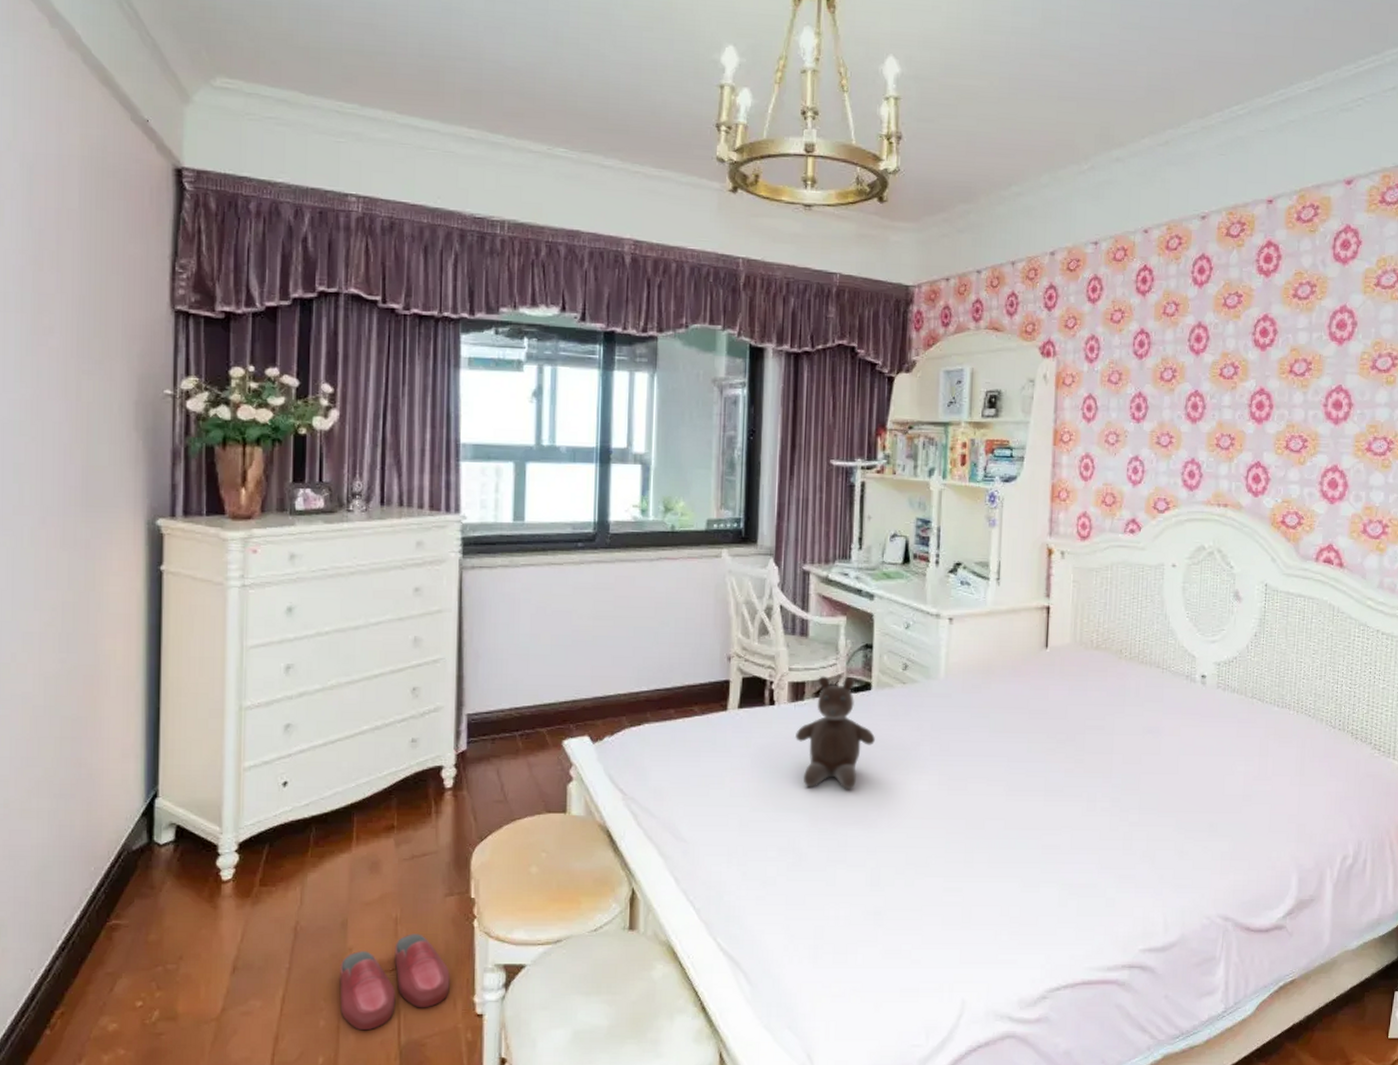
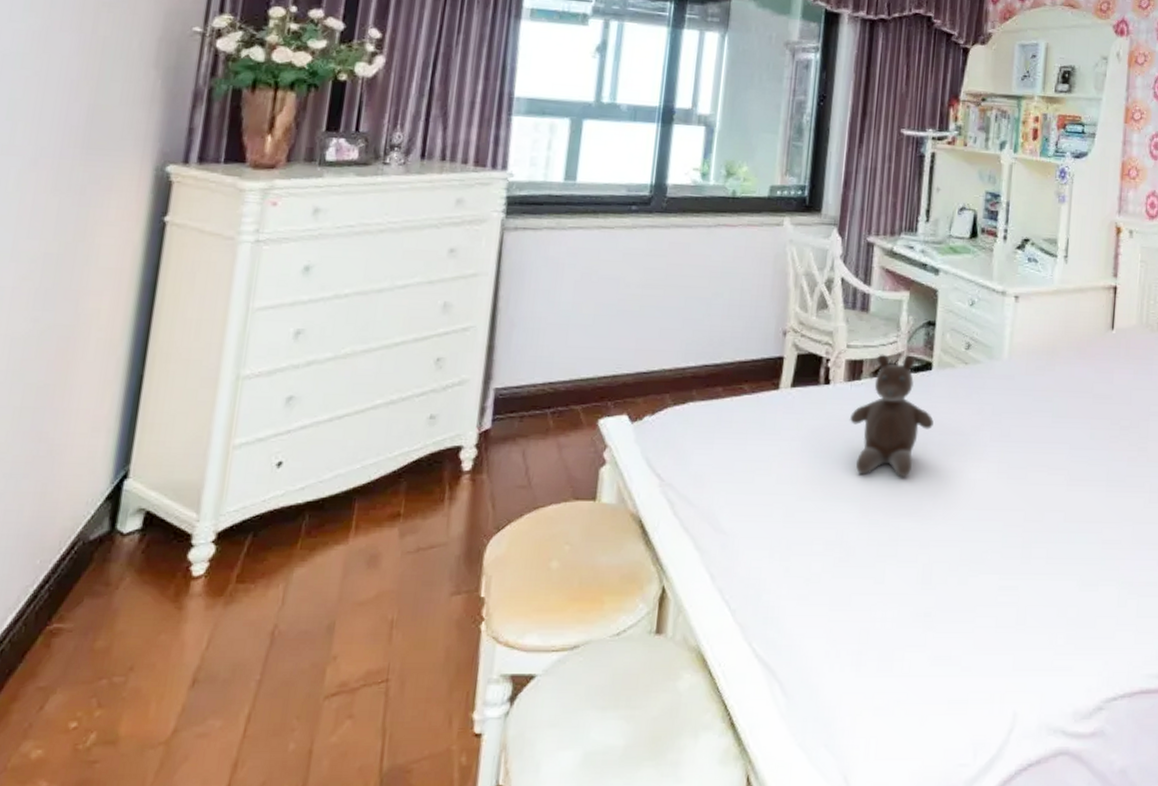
slippers: present [340,934,450,1031] -> none [315,639,448,755]

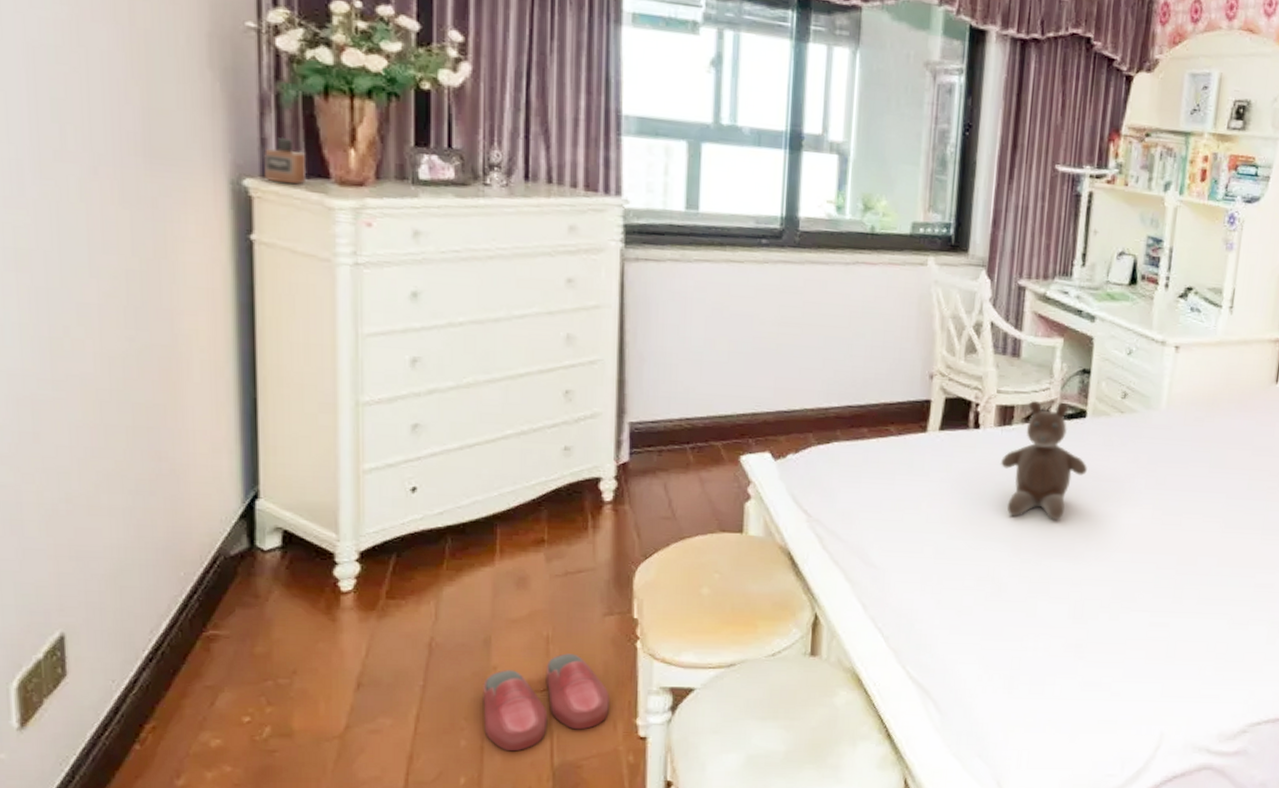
perfume: none [186,126,226,169] -> present [264,136,305,185]
slippers: none [315,639,448,755] -> present [483,653,609,752]

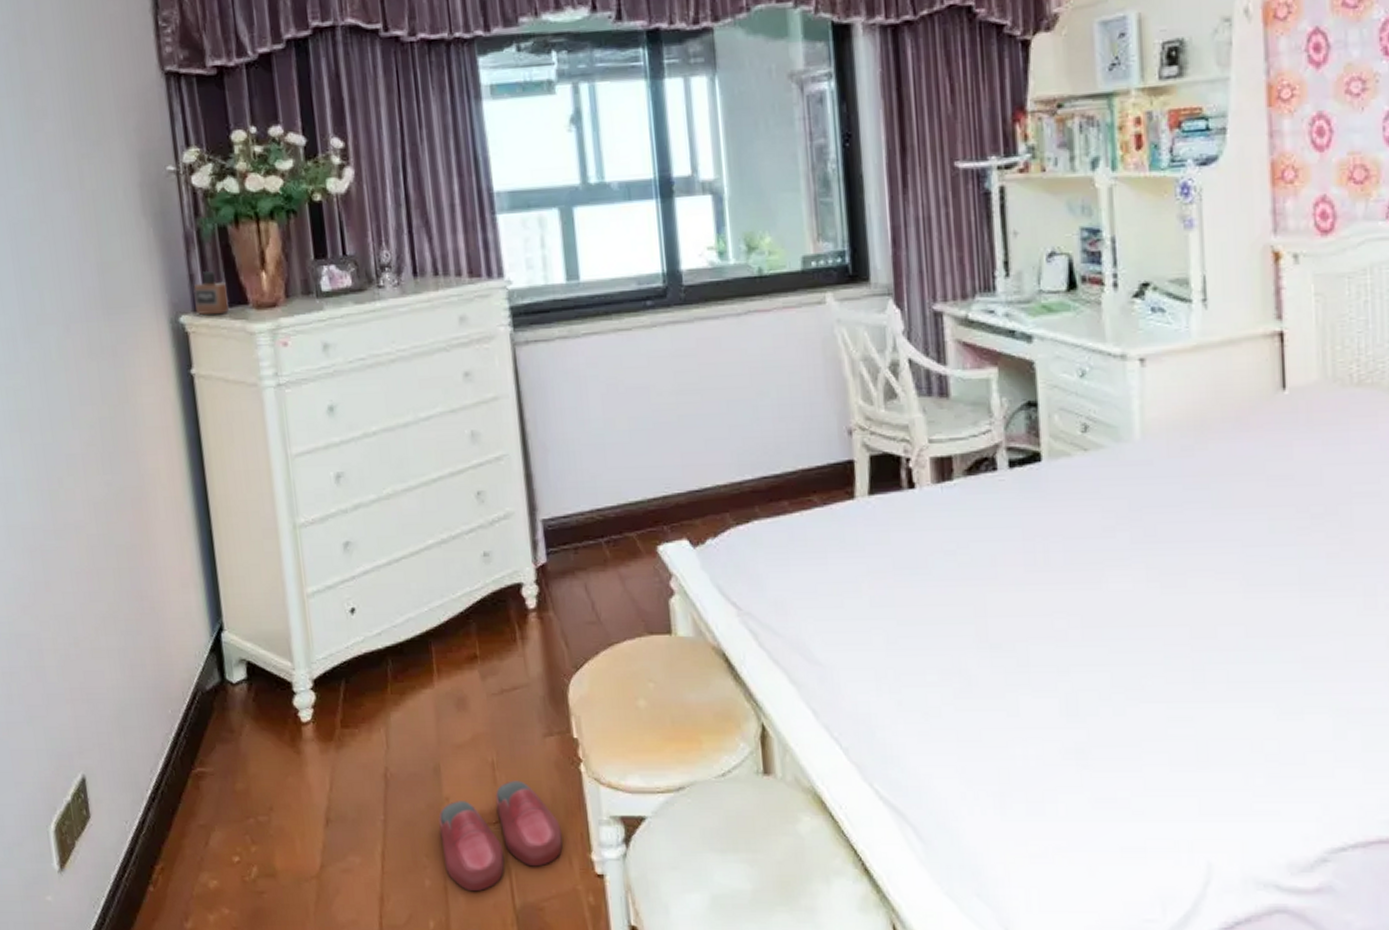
teddy bear: present [1000,400,1087,521] -> none [945,447,1053,594]

